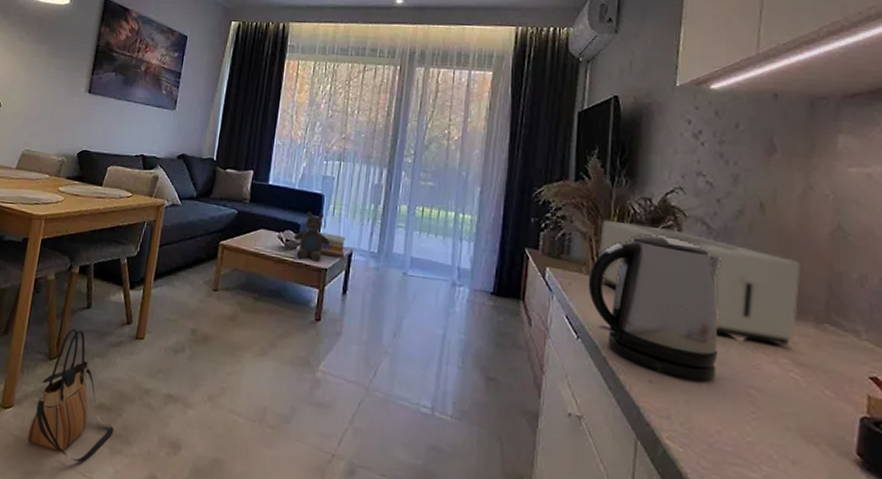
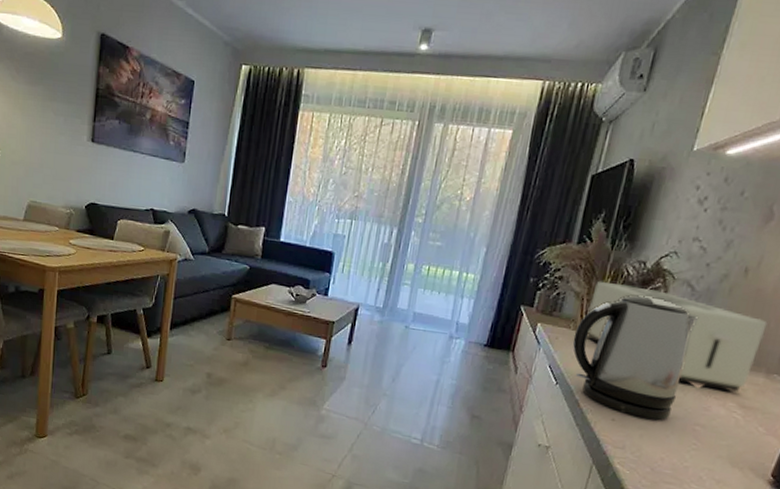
tote bag: present [27,328,114,463] -> none [62,371,140,481]
stuffed animal: present [293,211,331,262] -> none [303,268,339,315]
books: present [317,232,345,258] -> none [327,288,353,312]

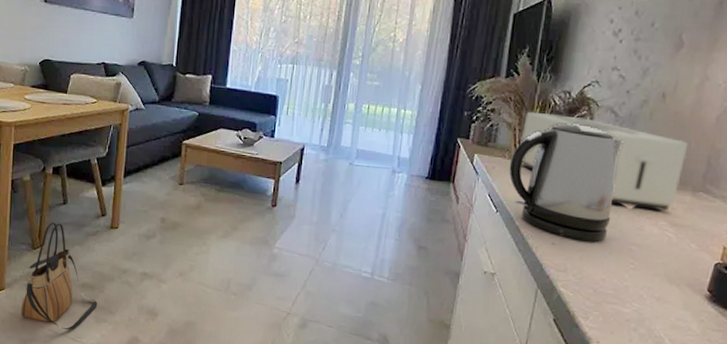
tote bag: none [62,371,140,481] -> present [20,222,98,331]

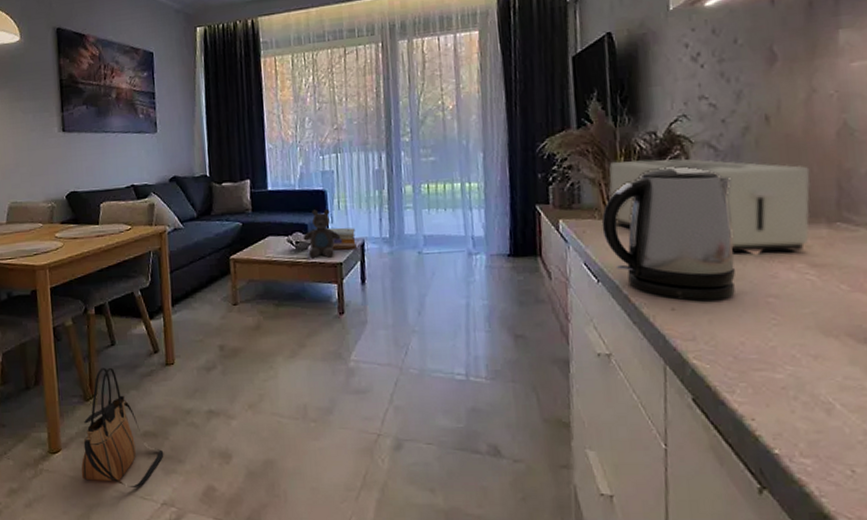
stuffed animal: none [251,111,285,156] -> present [303,208,341,258]
books: none [273,130,298,152] -> present [326,227,357,250]

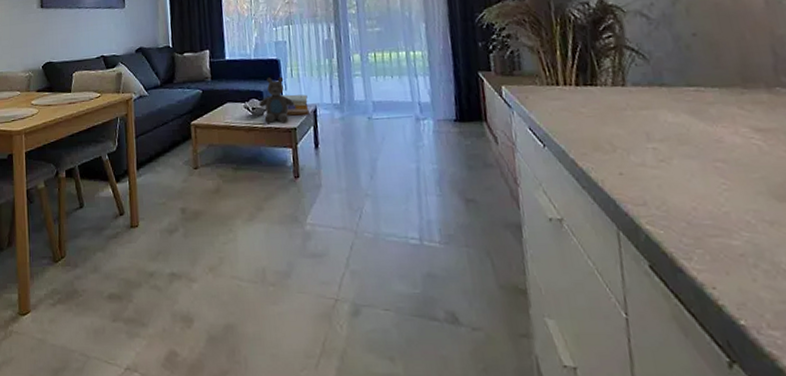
tote bag: present [81,367,164,489] -> none [48,229,128,352]
kettle: present [601,166,735,300] -> none [542,34,682,165]
toaster: present [609,158,811,253] -> none [546,27,751,118]

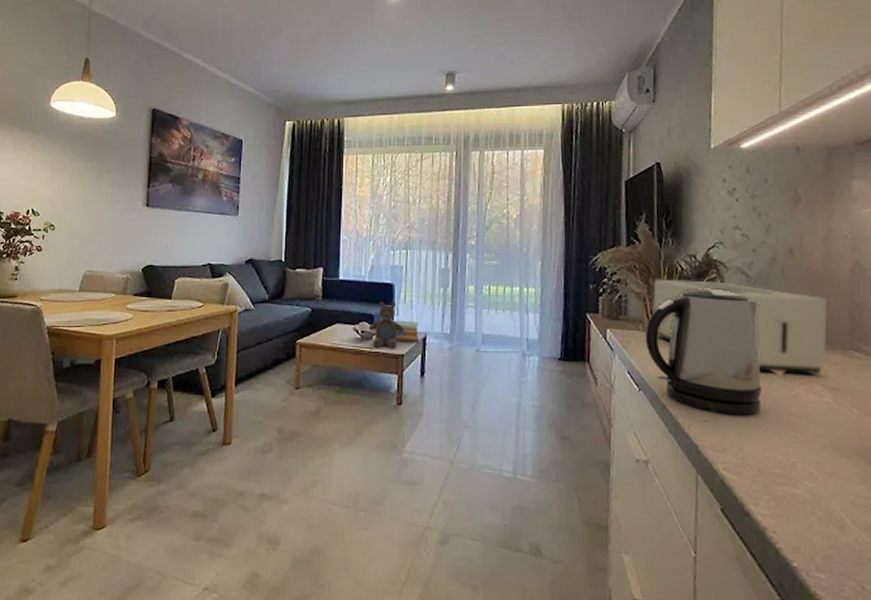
kettle: none [542,34,682,165] -> present [645,288,762,415]
toaster: none [546,27,751,118] -> present [653,279,828,374]

